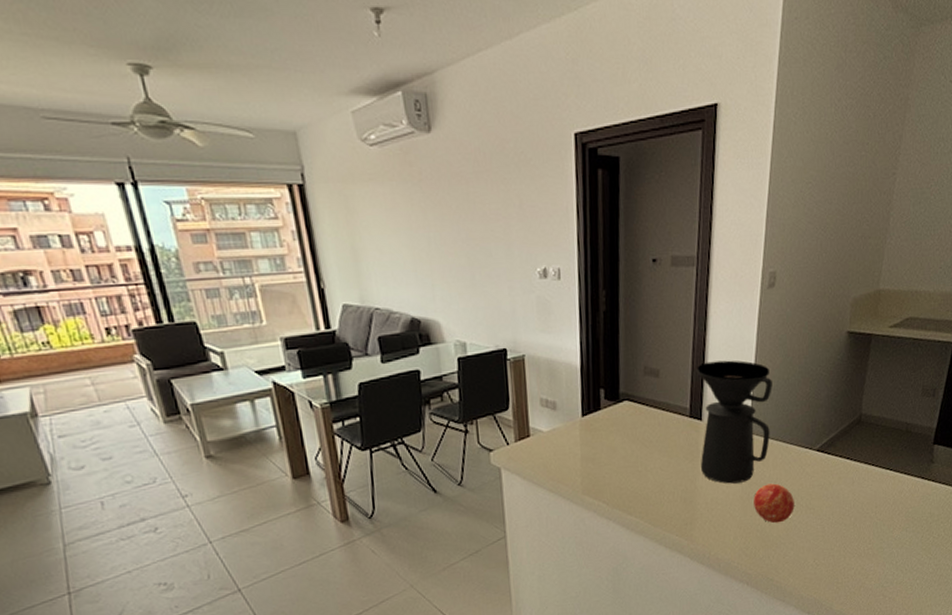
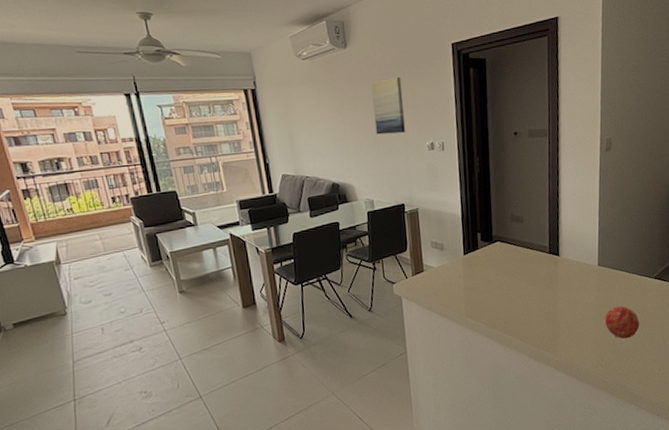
wall art: none [464,176,509,255] -> present [371,77,405,135]
coffee maker: present [697,360,772,484] -> none [553,207,615,307]

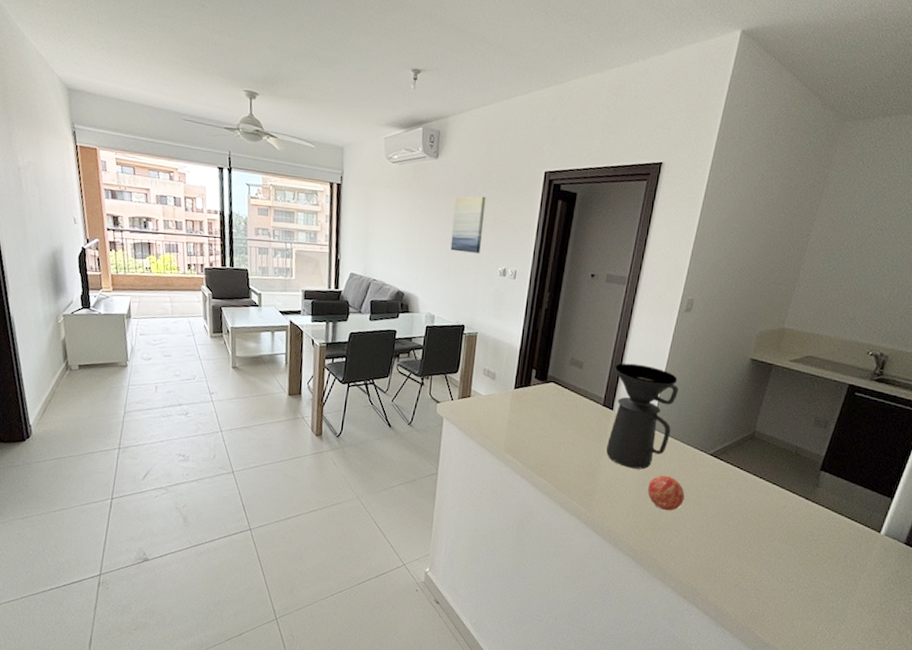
coffee maker: none [553,207,615,307] -> present [606,363,678,469]

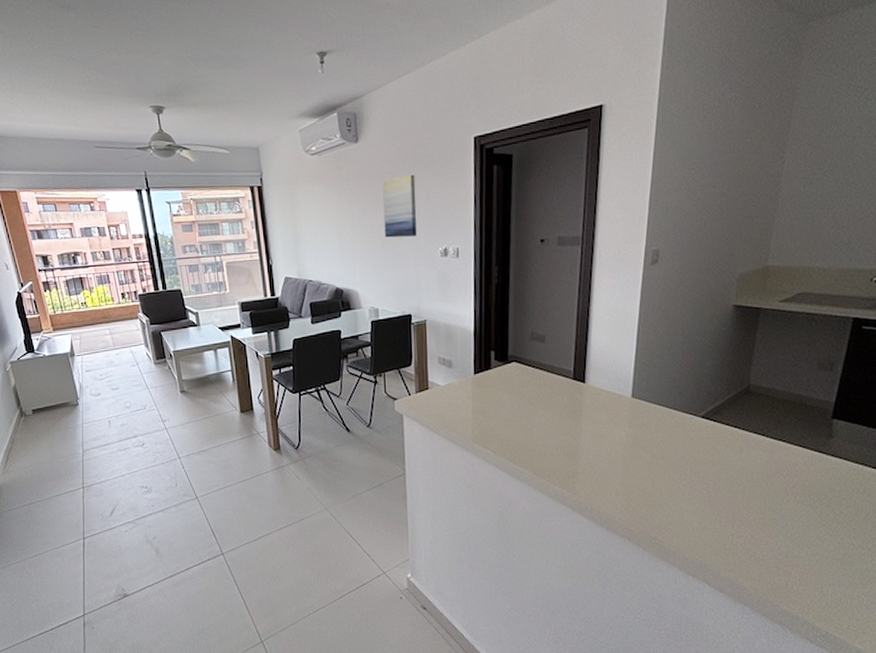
coffee maker: present [606,363,678,469] -> none [580,329,655,443]
apple: present [648,475,685,511] -> none [636,446,678,484]

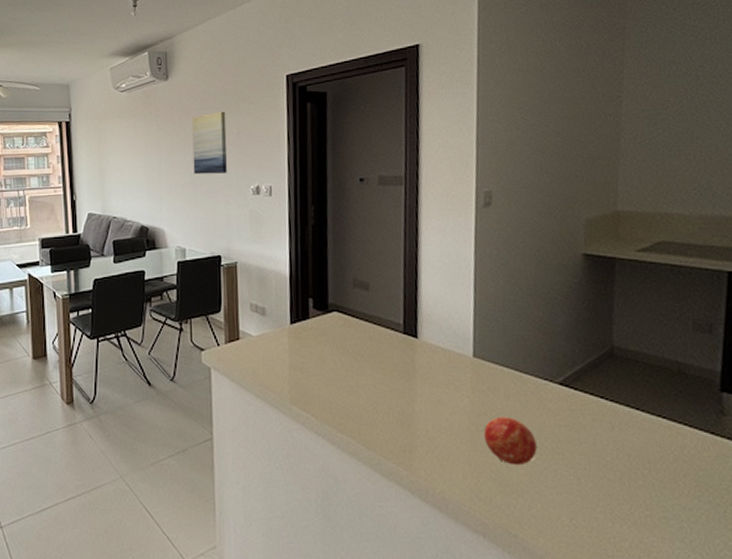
apple: none [636,446,678,484] -> present [484,417,537,466]

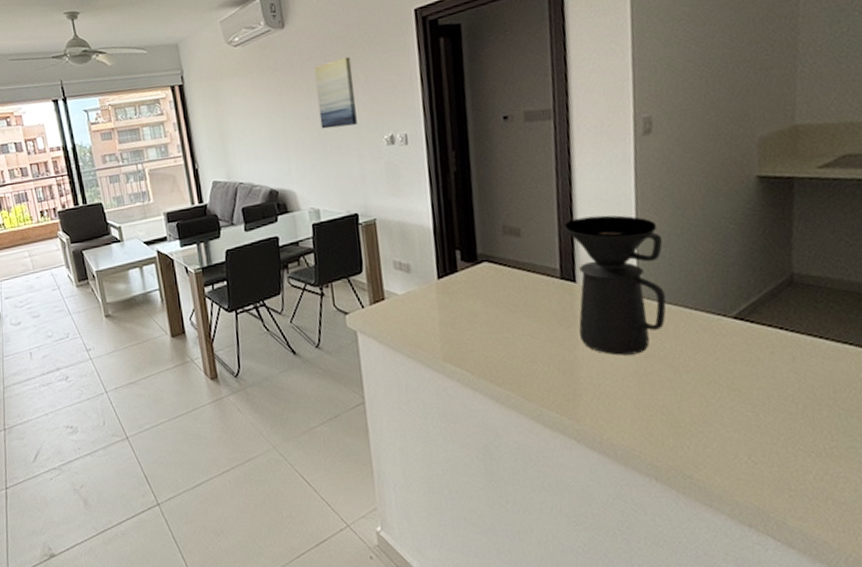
coffee maker: none [409,277,499,412] -> present [564,215,667,356]
apple: present [484,417,537,466] -> none [652,356,711,406]

